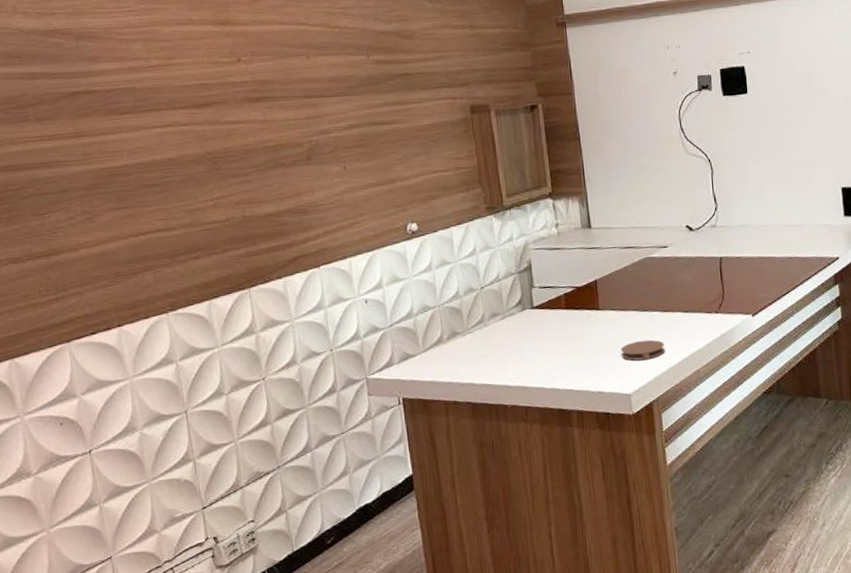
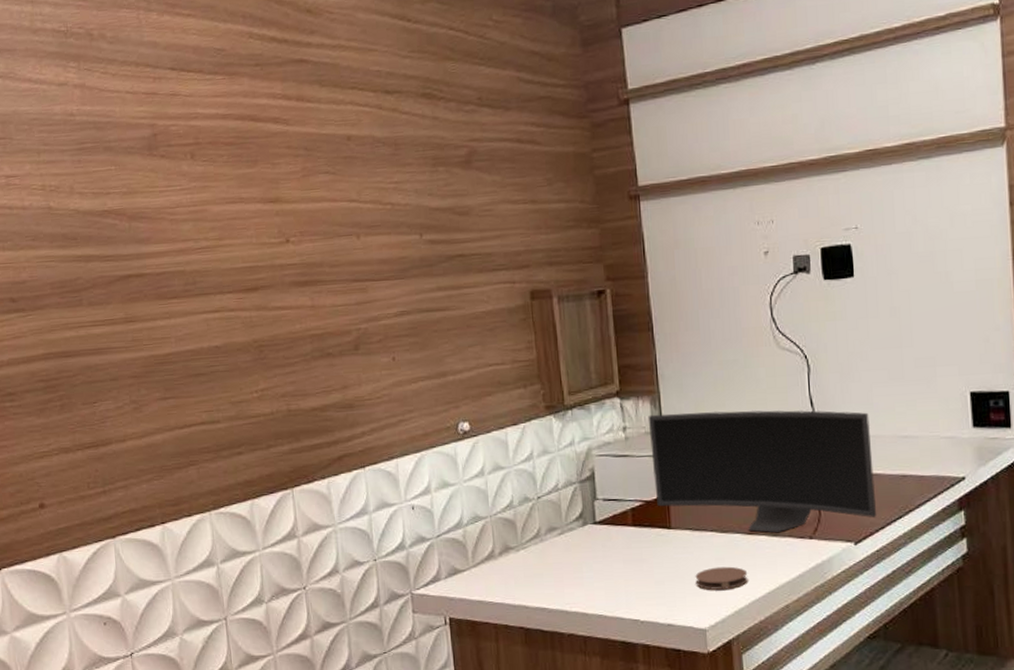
monitor: none [577,205,770,310] -> present [648,410,877,533]

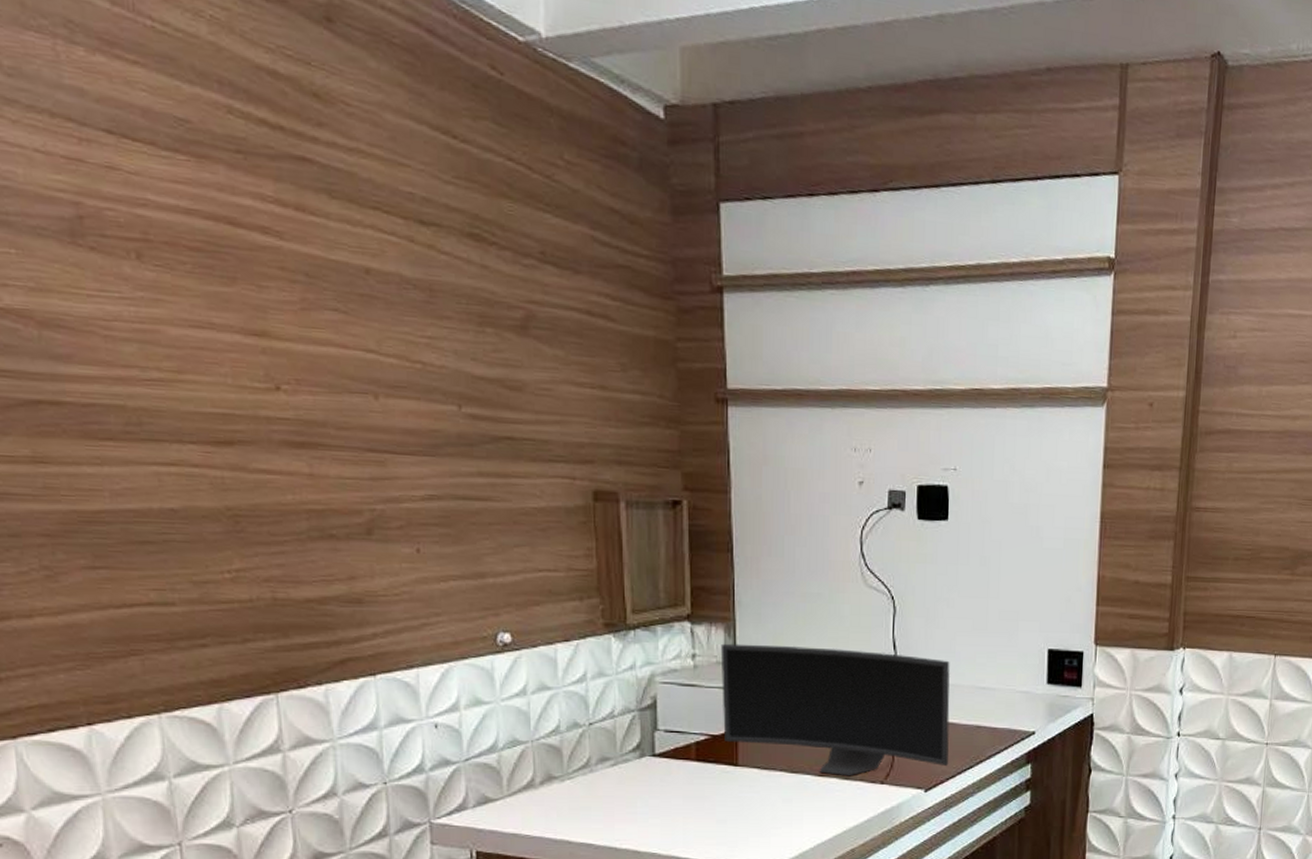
coaster: present [695,566,748,590] -> none [760,808,815,831]

